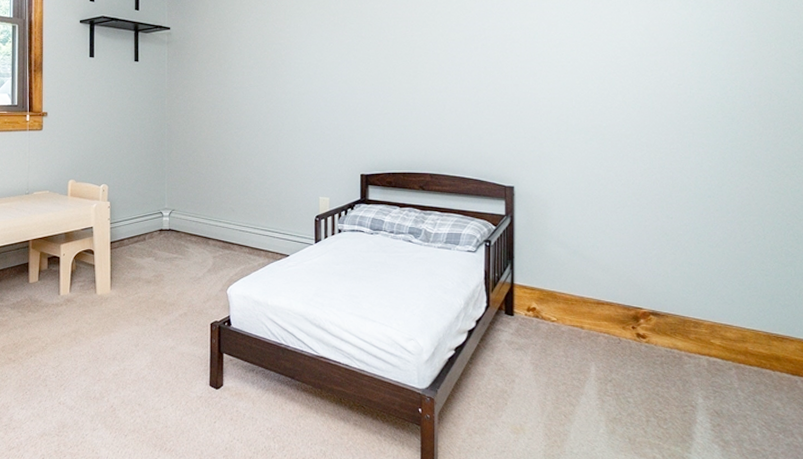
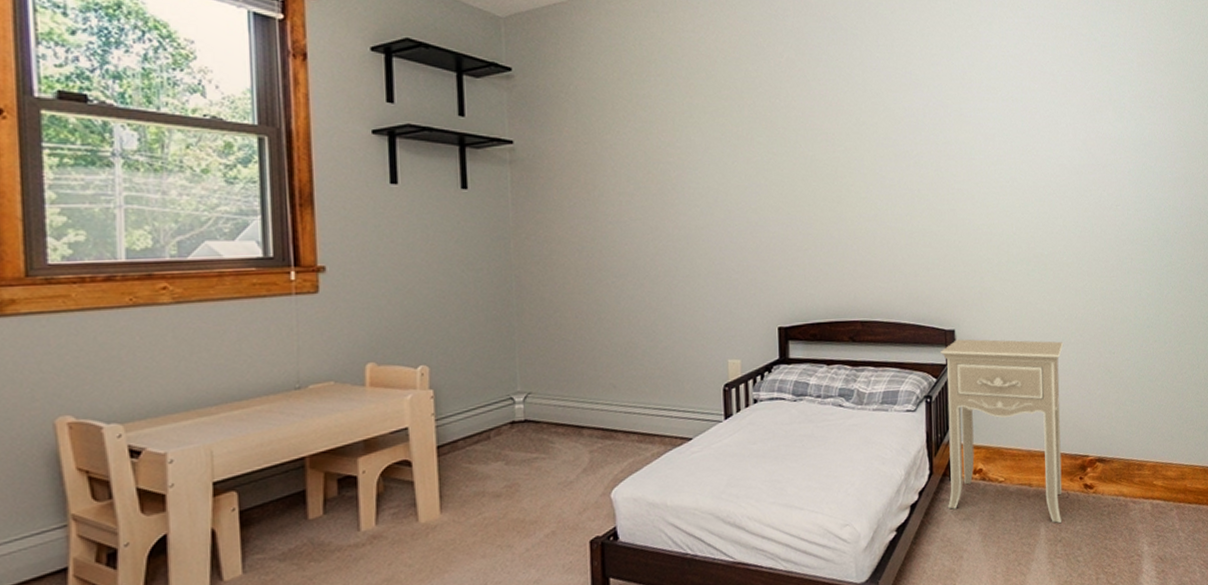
nightstand: none [500,195,620,366] -> present [941,339,1064,524]

